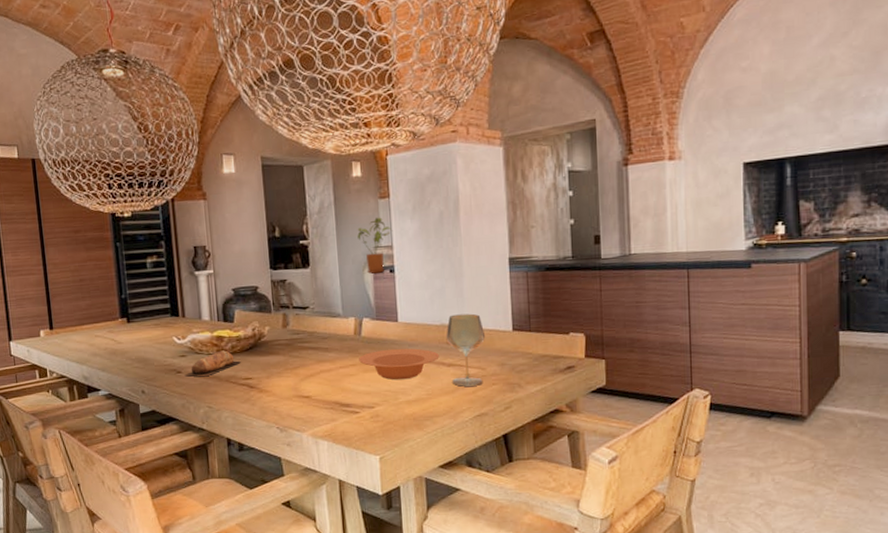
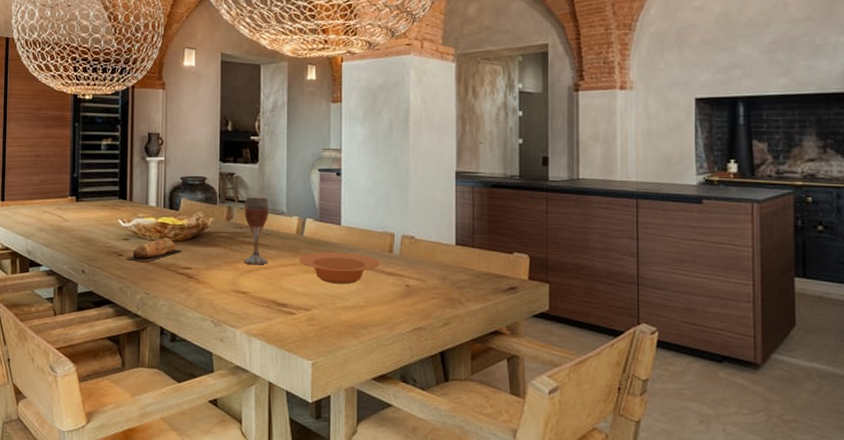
cup: none [299,301,328,369] -> present [243,197,270,265]
house plant: present [357,217,393,274] -> none [308,120,343,175]
wine glass: present [446,313,486,387] -> none [388,223,428,298]

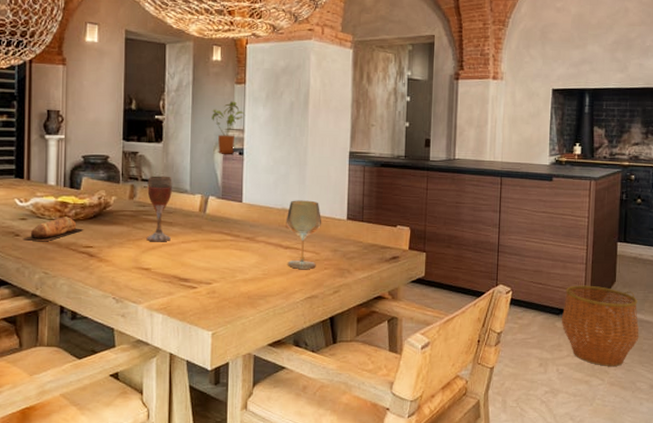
bowl: present [299,251,380,285] -> none [201,228,278,259]
house plant: none [308,120,343,175] -> present [212,101,246,154]
wine glass: none [388,223,428,298] -> present [286,200,322,269]
basket: none [725,327,834,430] -> present [561,285,639,366]

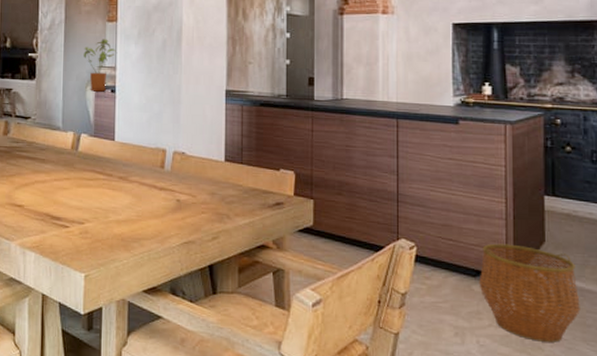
cup: present [146,175,173,242] -> none [19,112,46,179]
wine glass: present [286,200,322,269] -> none [160,139,198,212]

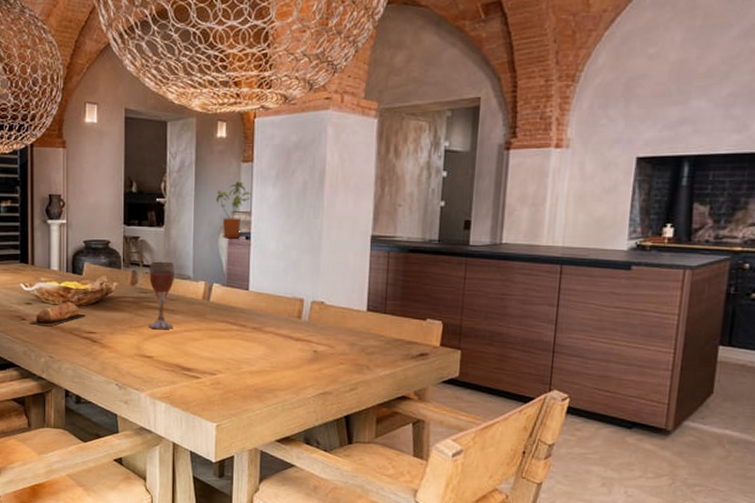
cup: none [19,112,46,179] -> present [148,261,176,330]
basket: present [479,243,580,343] -> none [633,395,744,494]

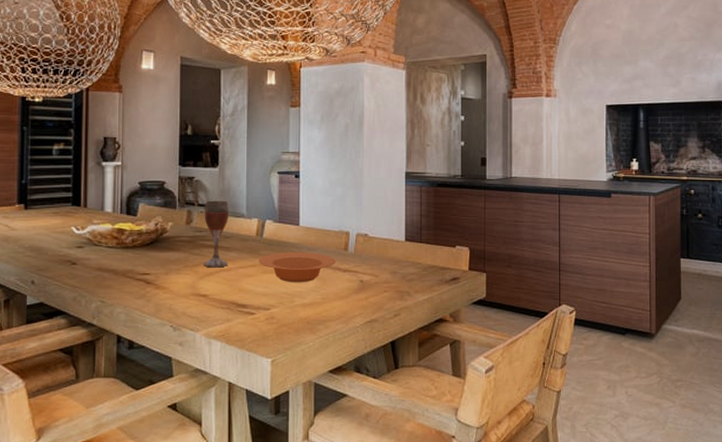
bread loaf: present [28,302,87,327] -> none [79,244,141,270]
bowl: none [205,317,288,350] -> present [259,251,336,283]
house plant: present [216,181,253,239] -> none [267,124,301,177]

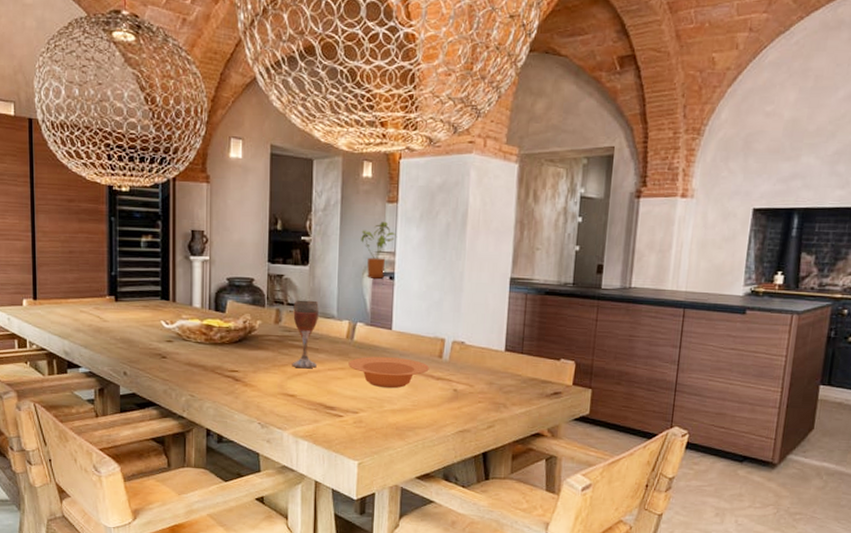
house plant: none [267,124,301,177] -> present [361,221,397,279]

